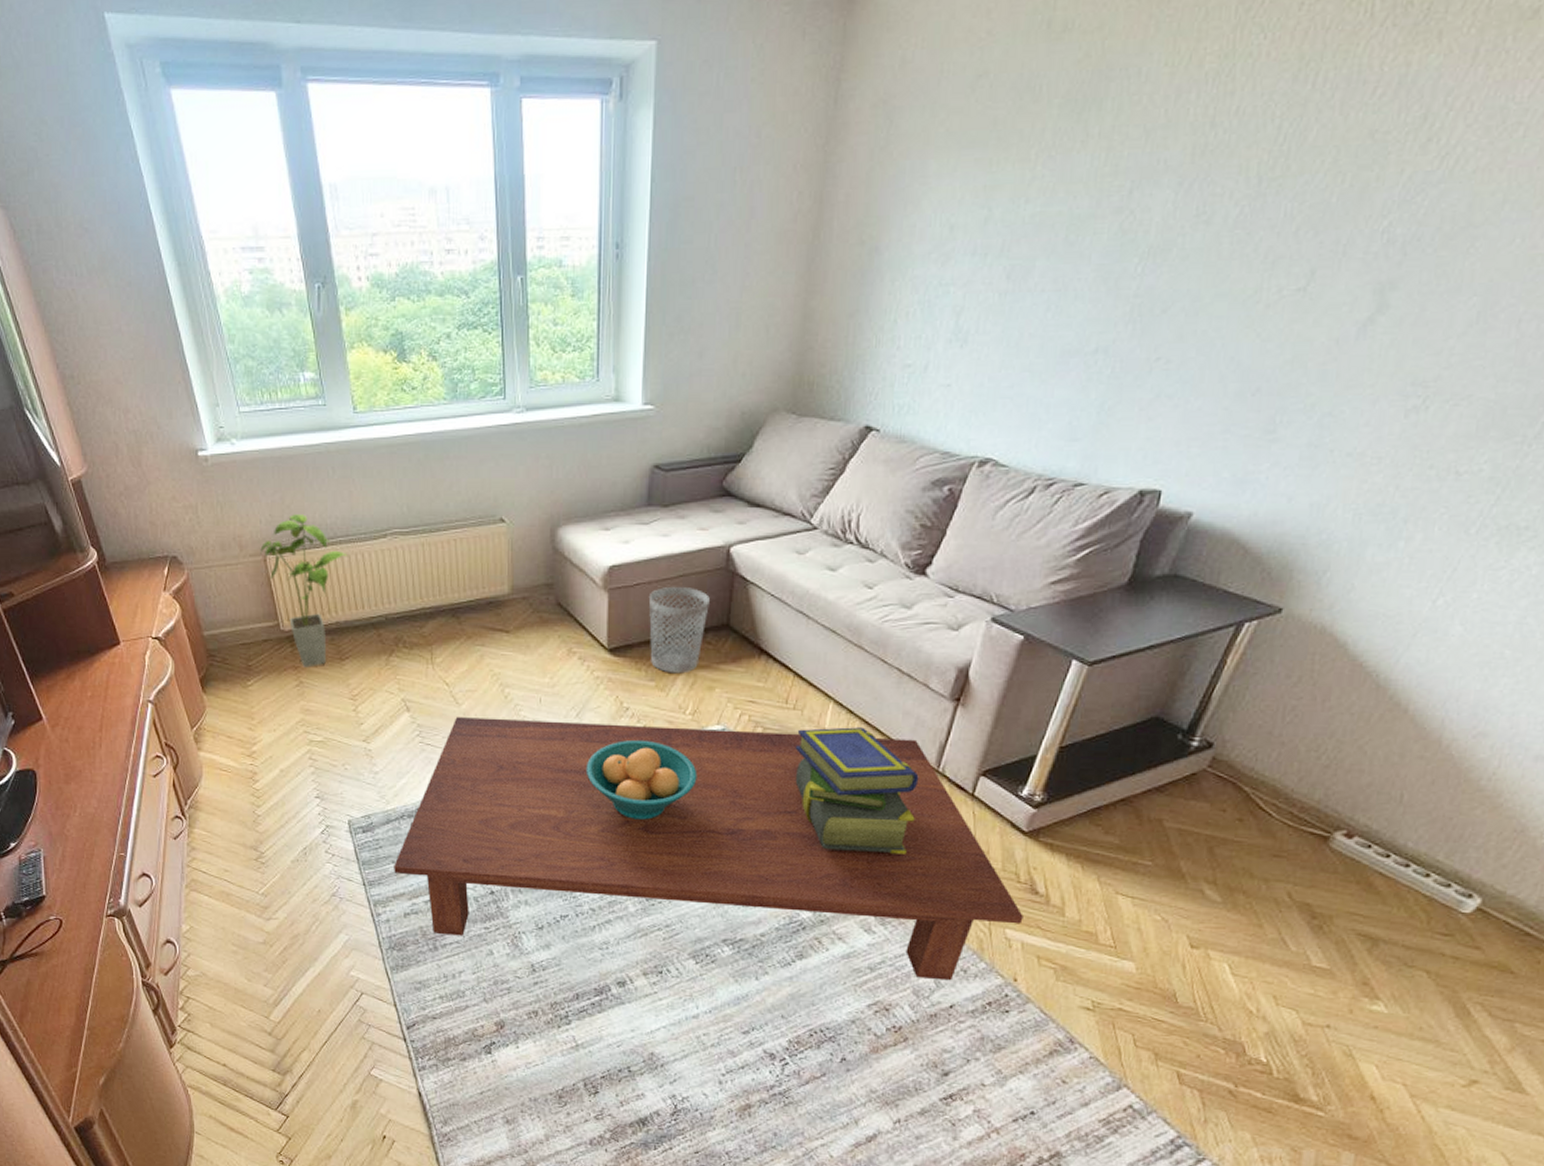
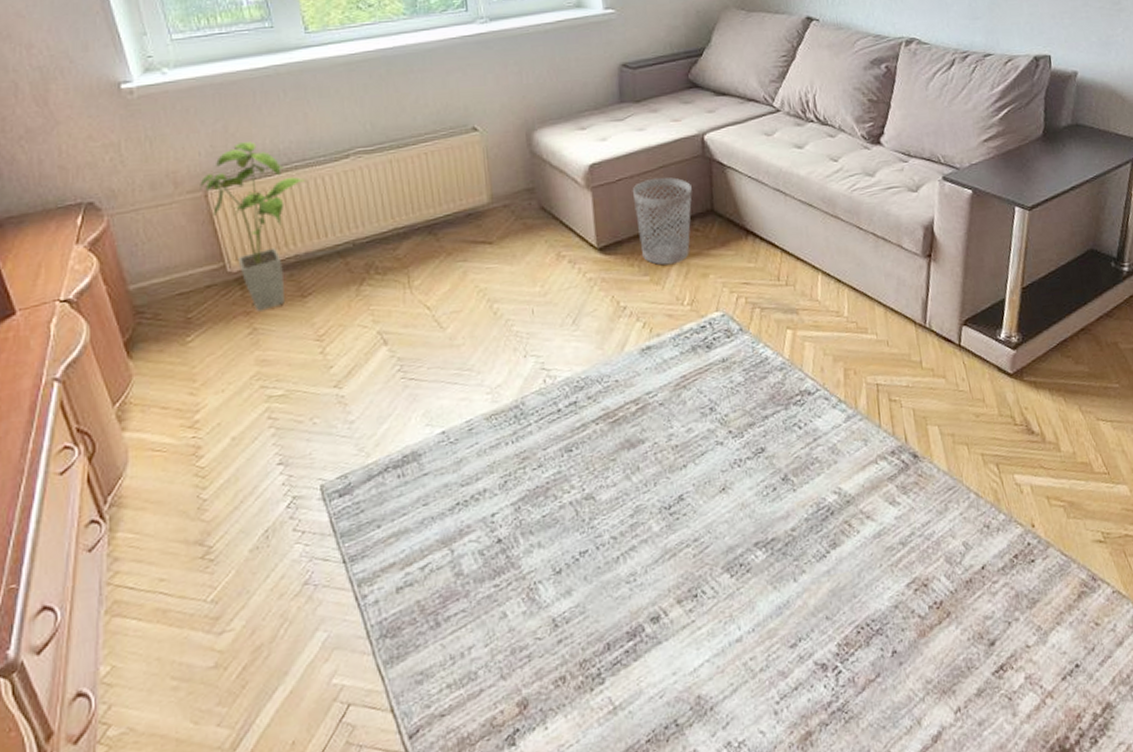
coffee table: present [394,717,1023,981] -> none [379,299,1027,606]
fruit bowl: present [585,739,697,820] -> none [588,338,705,427]
stack of books: present [795,727,919,854] -> none [793,294,914,425]

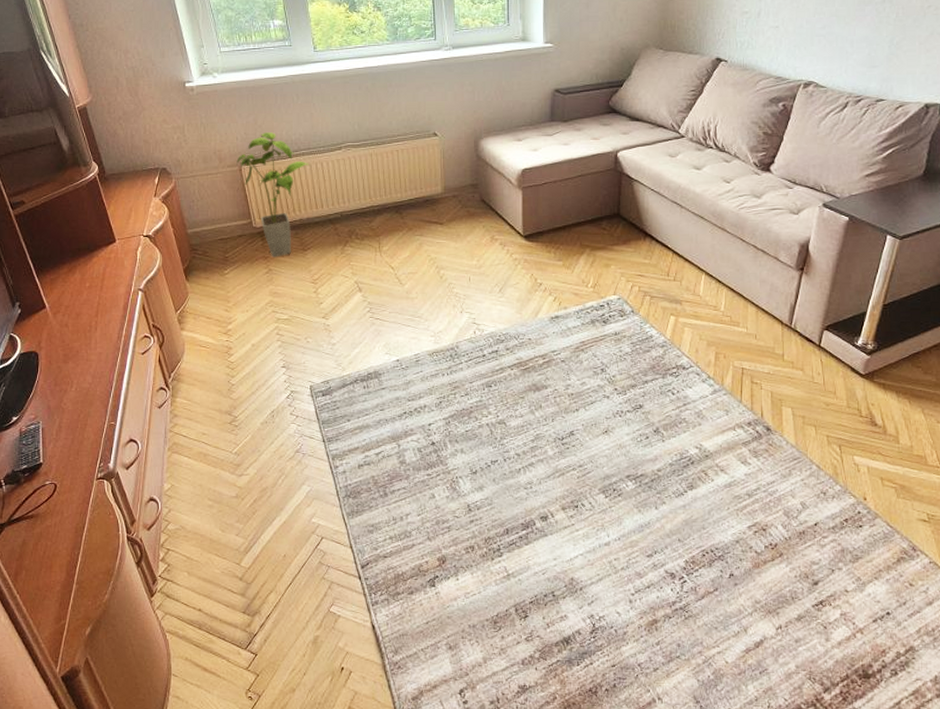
wastebasket: present [633,177,692,265] -> none [555,185,603,254]

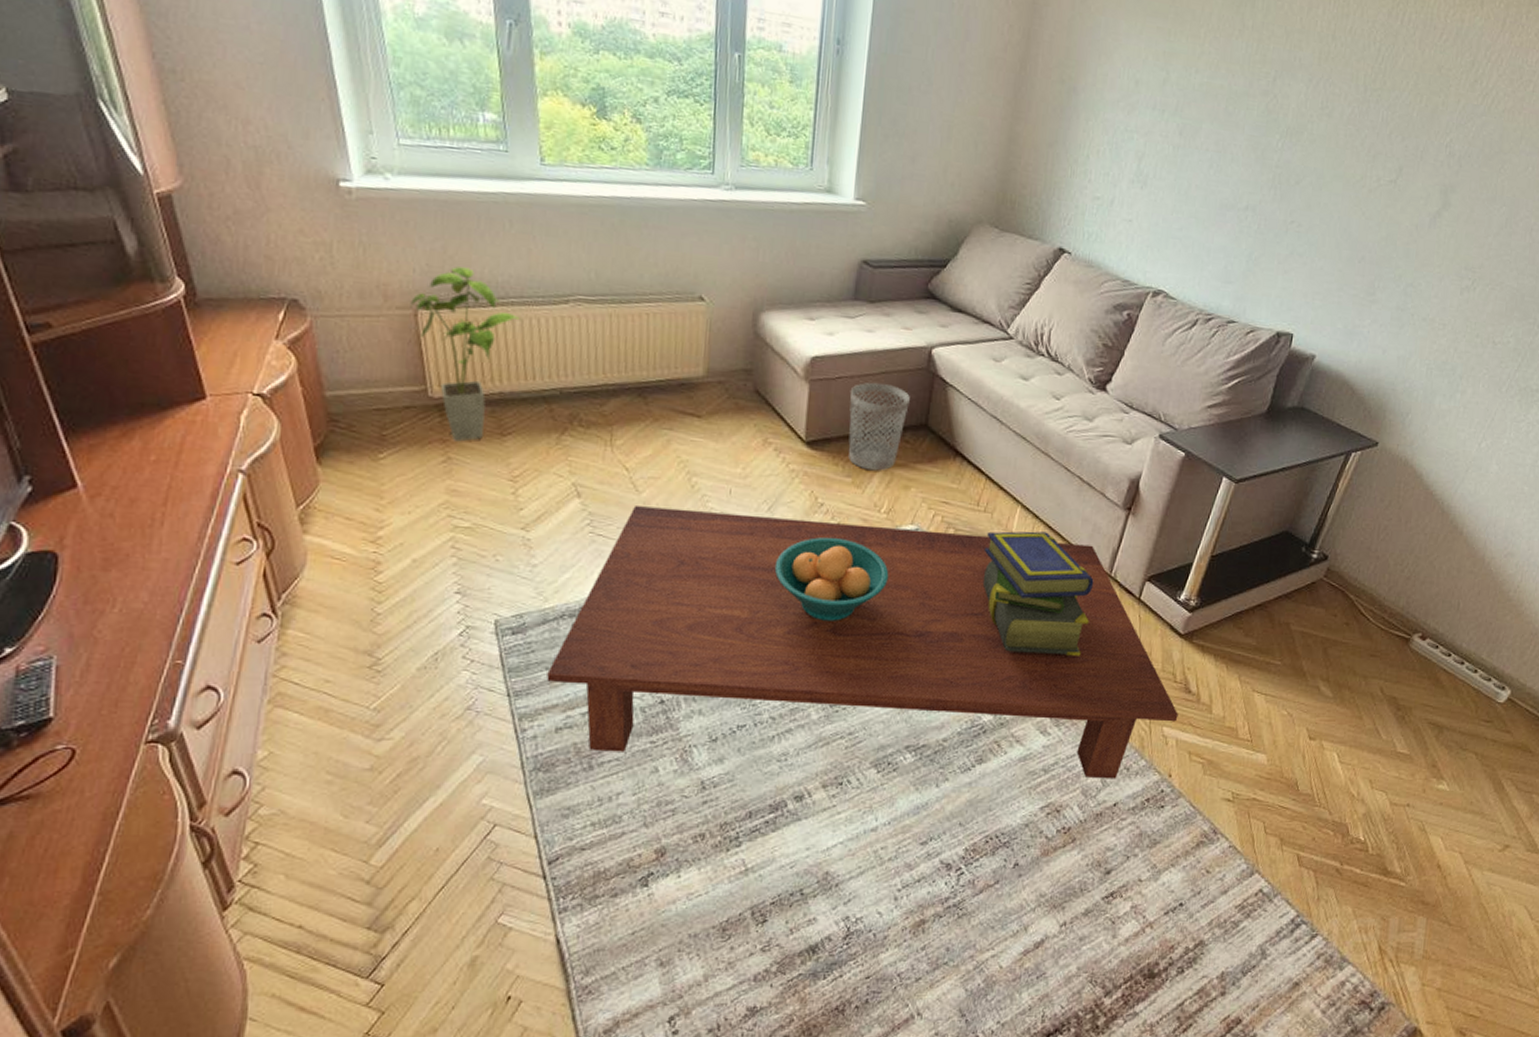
coffee table: none [349,295,867,502] -> present [546,506,1178,779]
fruit bowl: none [508,309,600,376] -> present [774,537,889,621]
wastebasket: none [555,185,603,254] -> present [848,383,910,471]
stack of books: none [677,294,776,397] -> present [982,531,1094,656]

